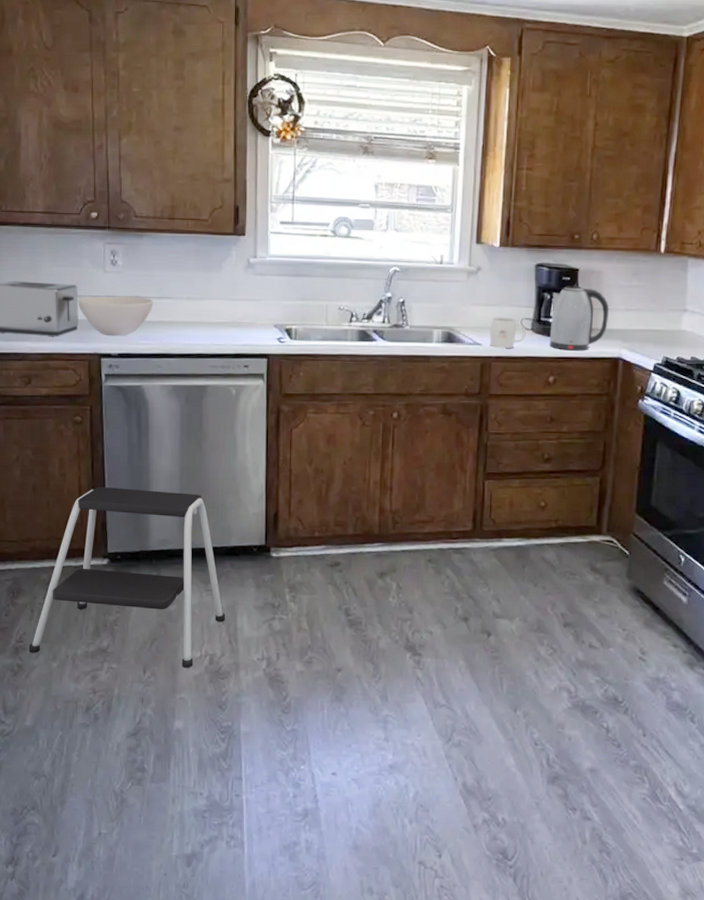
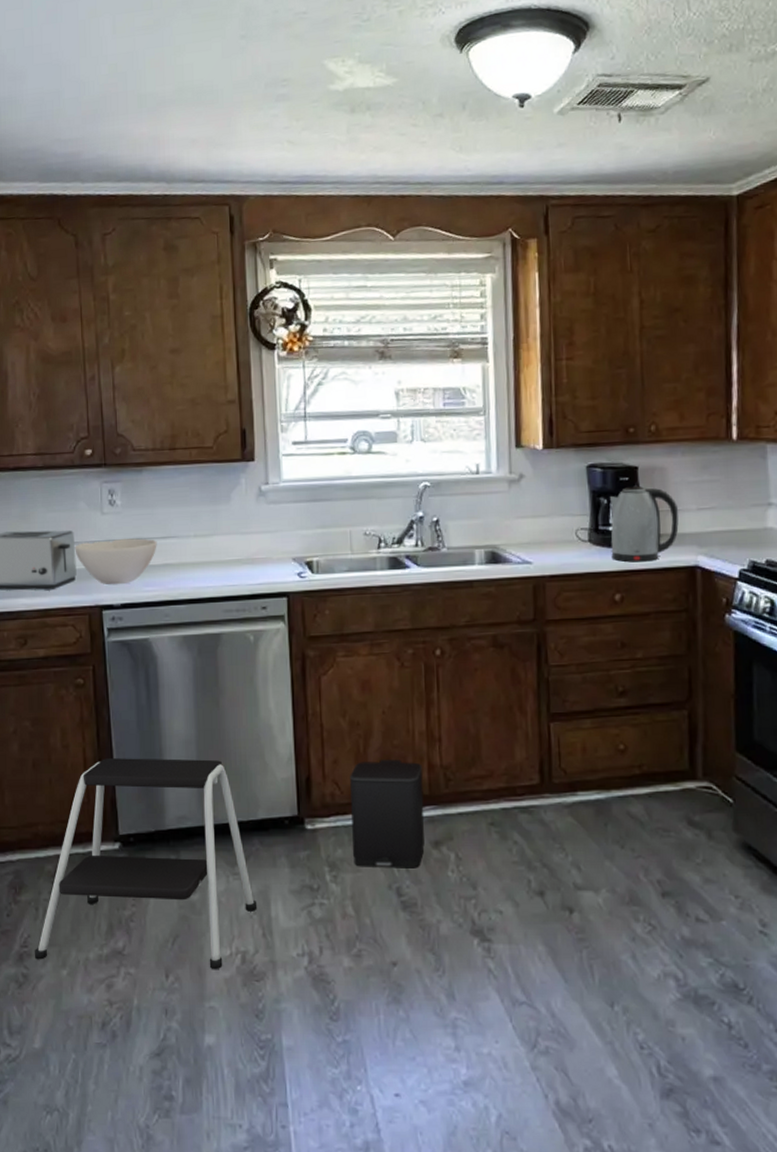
pedal bin: none [310,503,374,594] -> present [350,760,425,868]
mug: present [489,317,526,350] -> none [540,529,583,567]

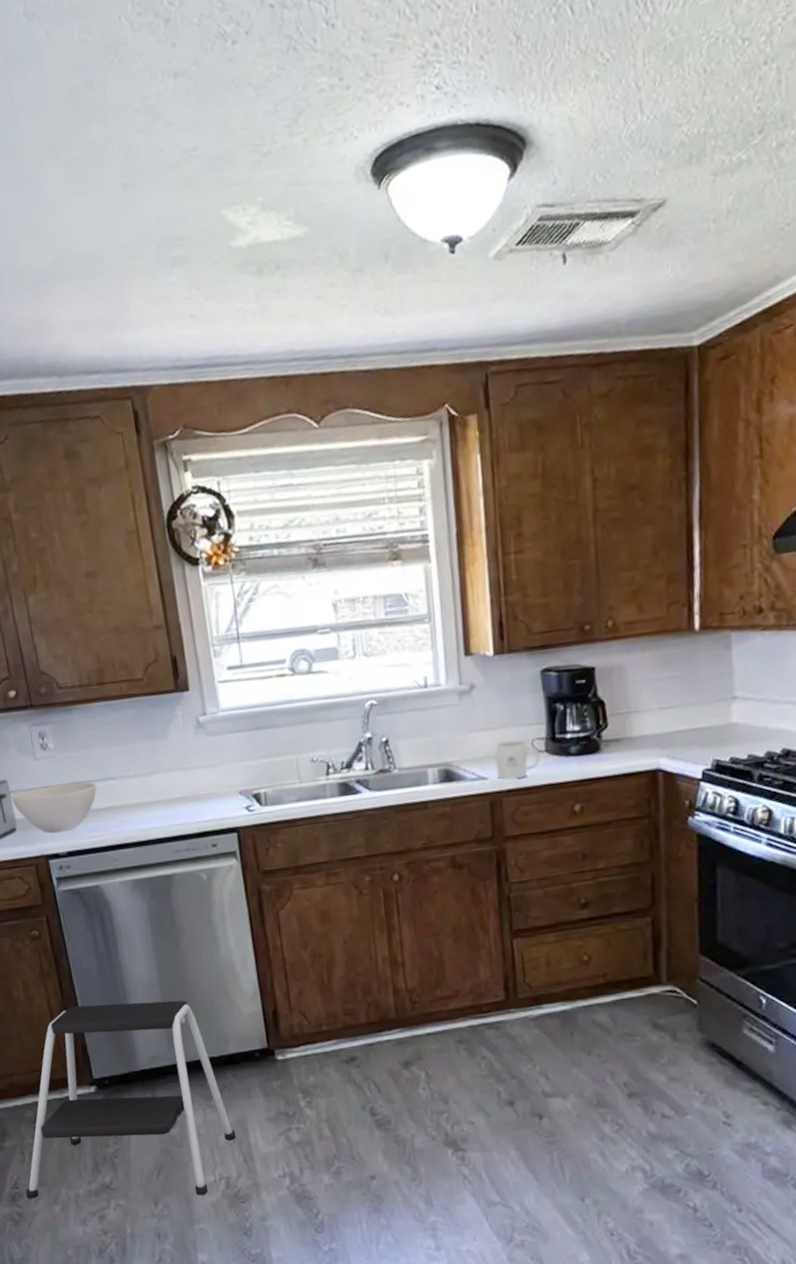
pedal bin: present [350,760,425,868] -> none [316,986,395,1092]
mug: none [540,529,583,567] -> present [495,740,540,781]
kettle: present [609,485,679,562] -> none [565,687,639,770]

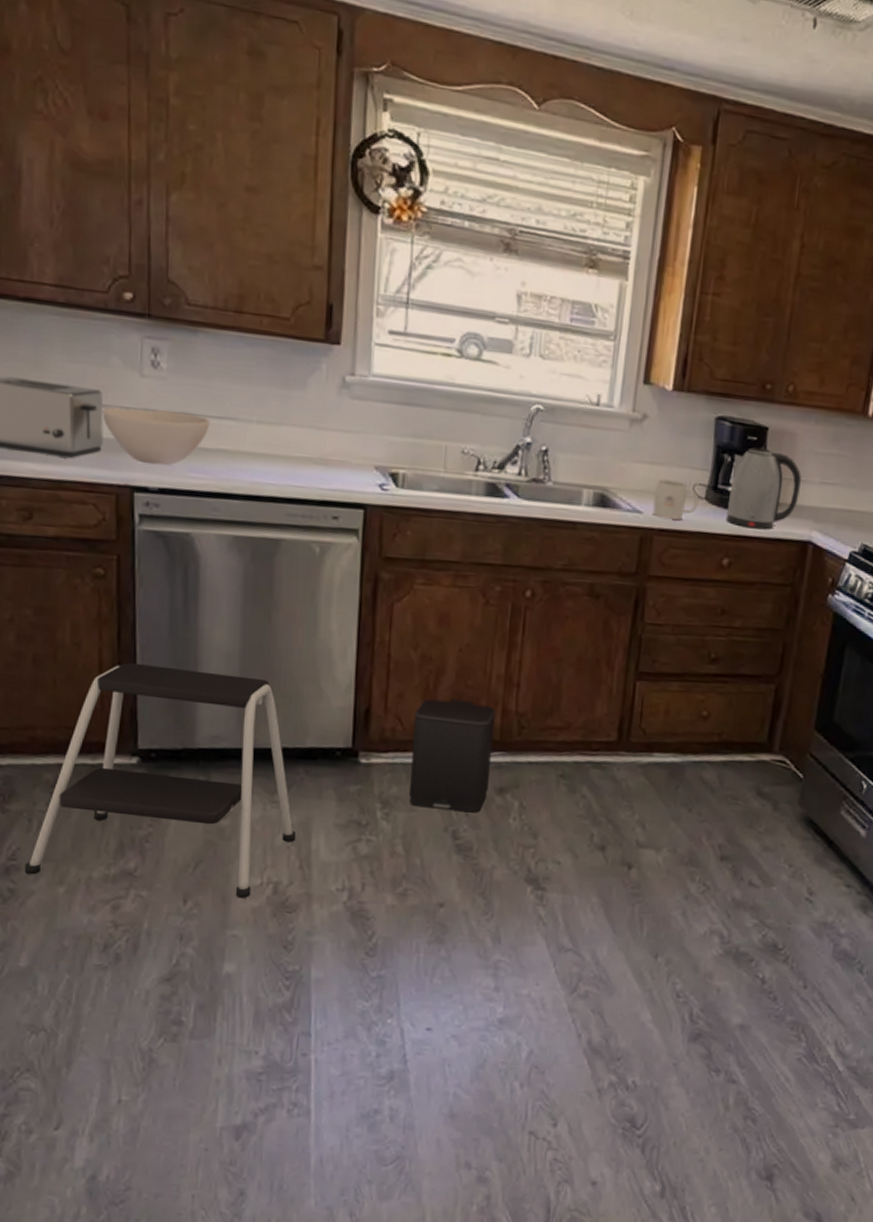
pedal bin: none [316,986,395,1092] -> present [408,699,496,813]
kettle: none [565,687,639,770] -> present [726,447,802,530]

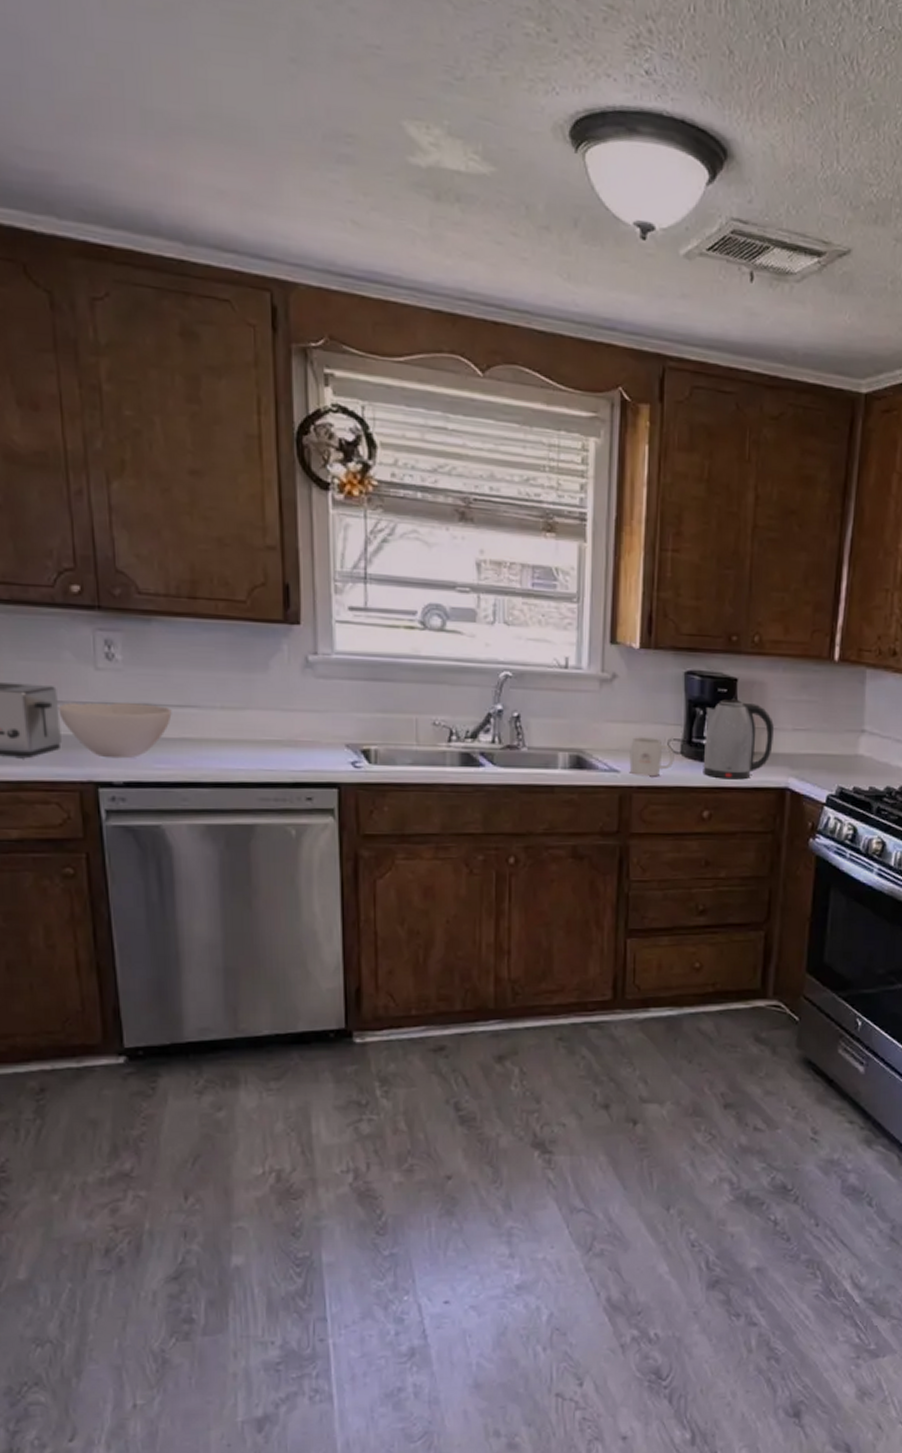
step stool: present [24,663,297,899] -> none [14,962,296,1190]
pedal bin: present [408,699,496,813] -> none [406,972,488,1083]

